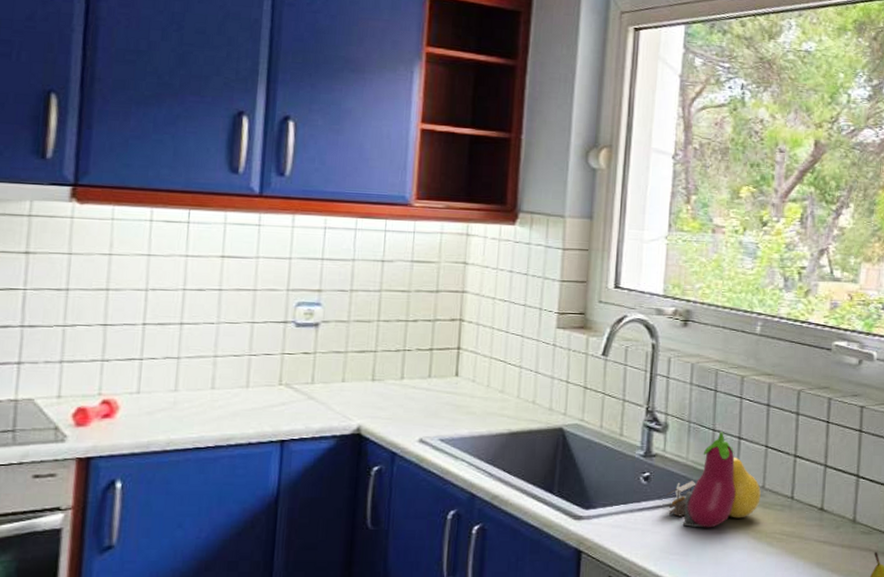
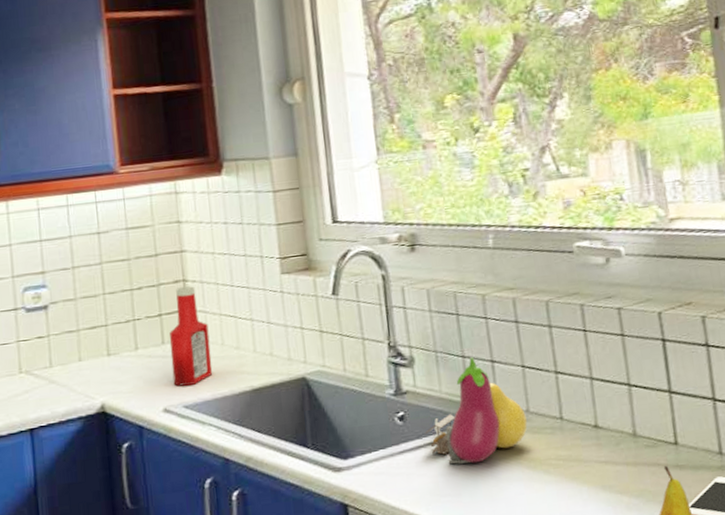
ketchup bottle: none [433,326,477,420] -> present [169,286,213,387]

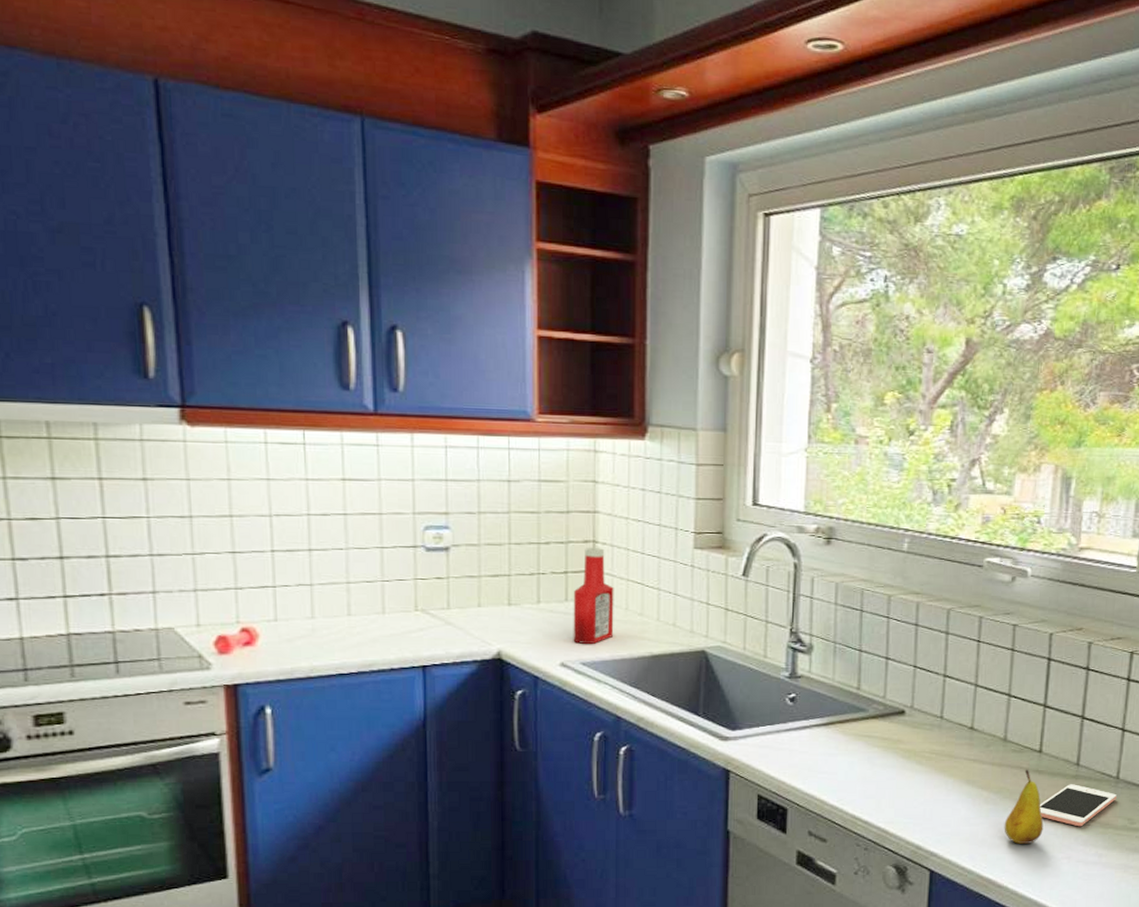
fruit: present [424,357,528,465] -> none [812,652,909,748]

